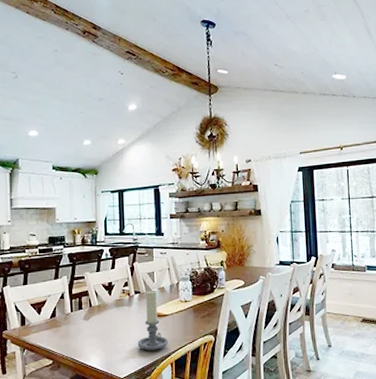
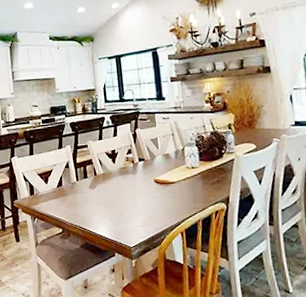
candle holder: present [137,290,169,350] -> none [144,156,178,219]

